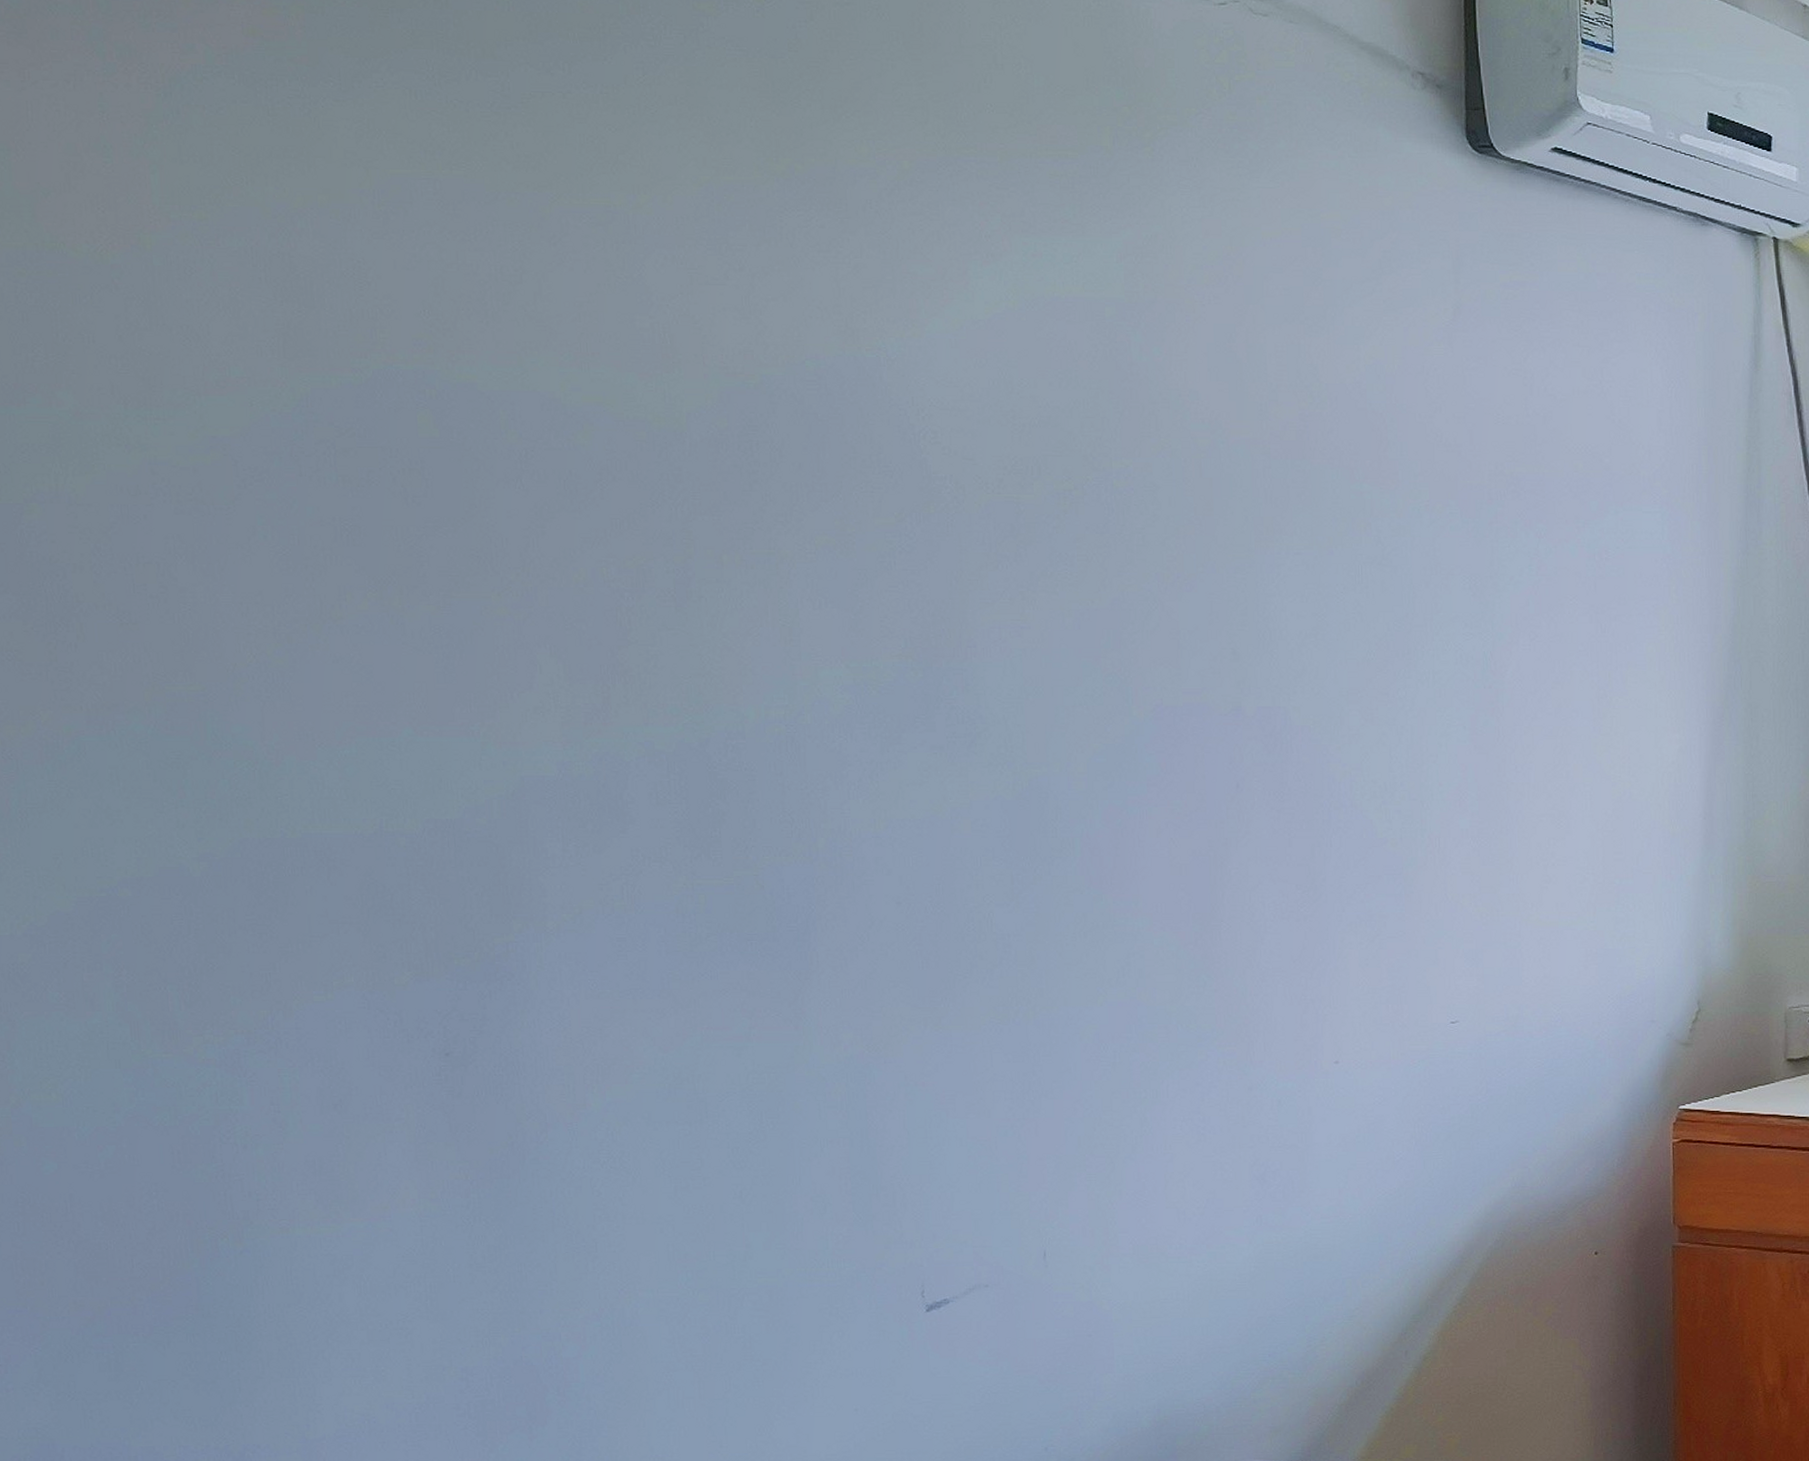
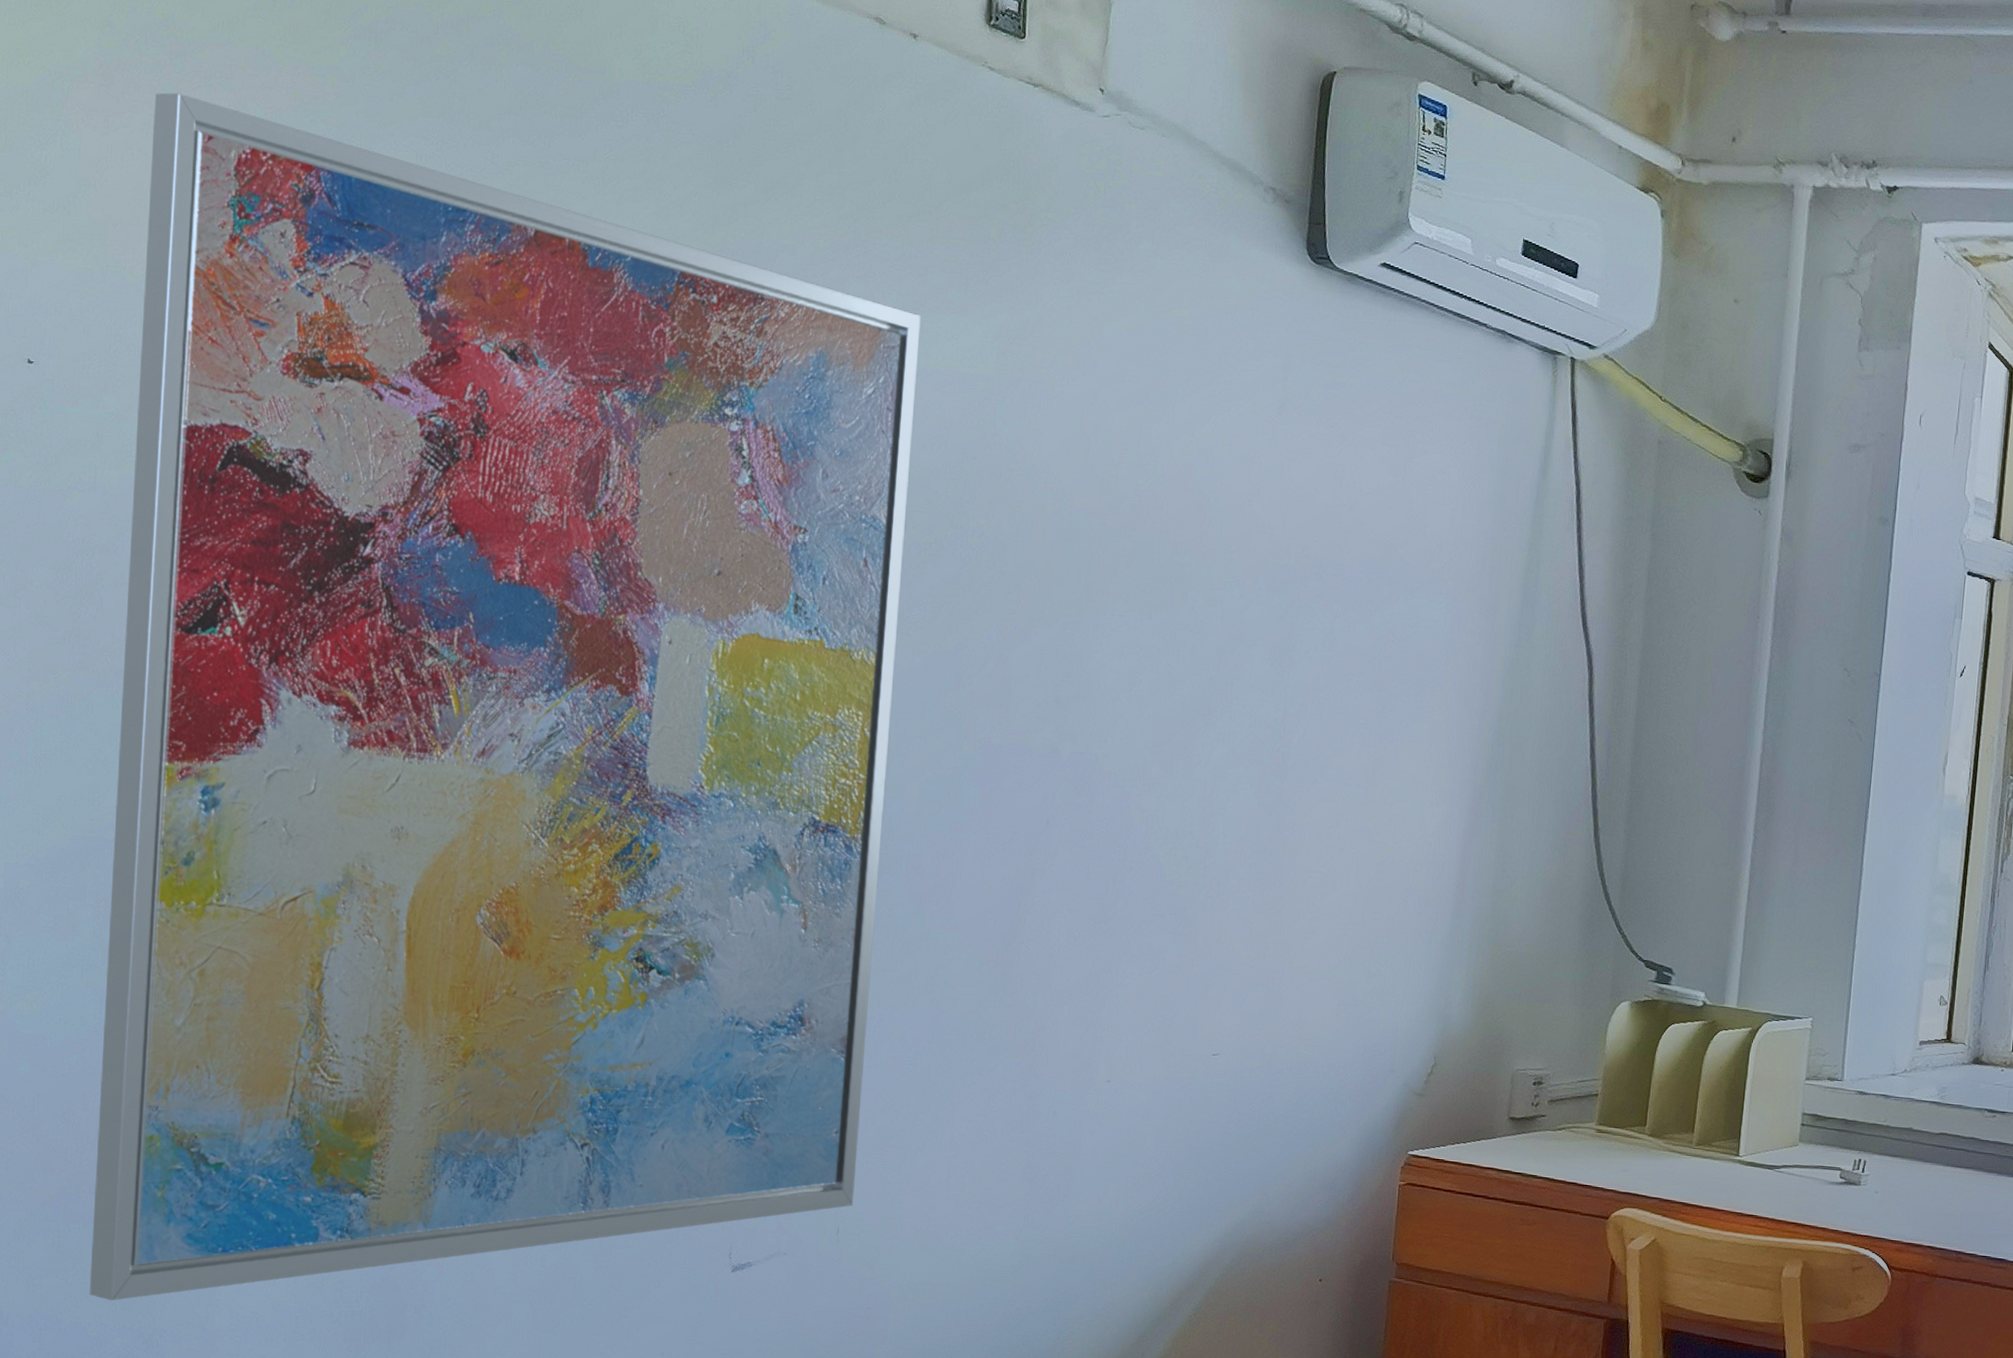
wall art: none [78,37,1060,1419] -> present [89,93,921,1301]

